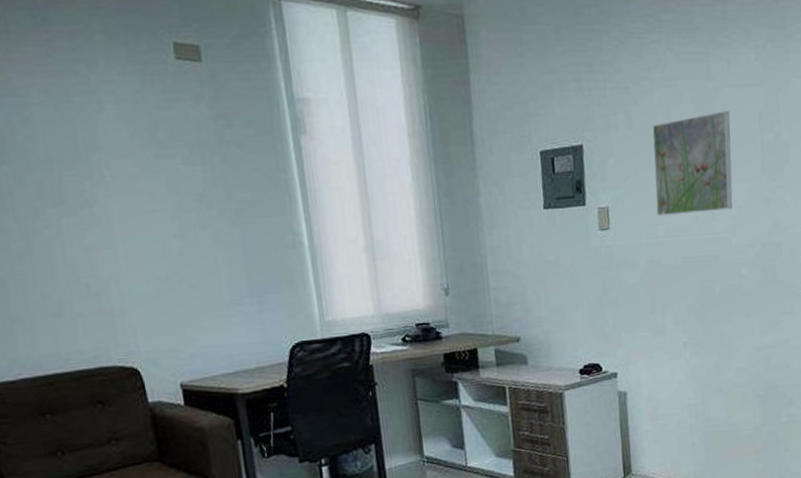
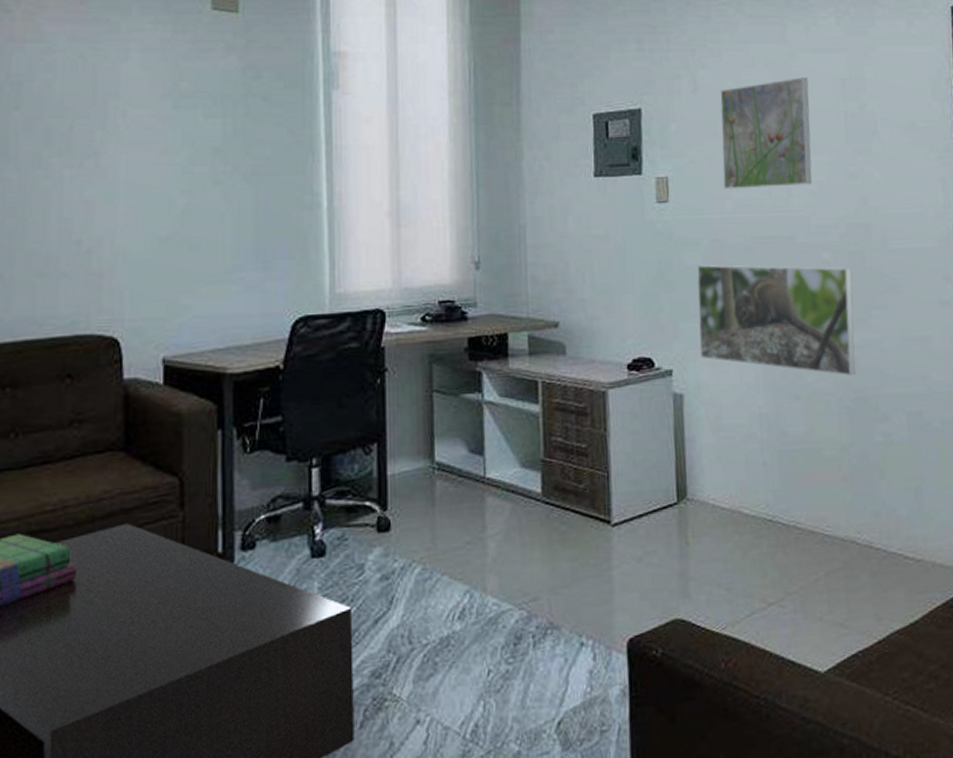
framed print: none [635,280,767,370] -> present [697,265,855,375]

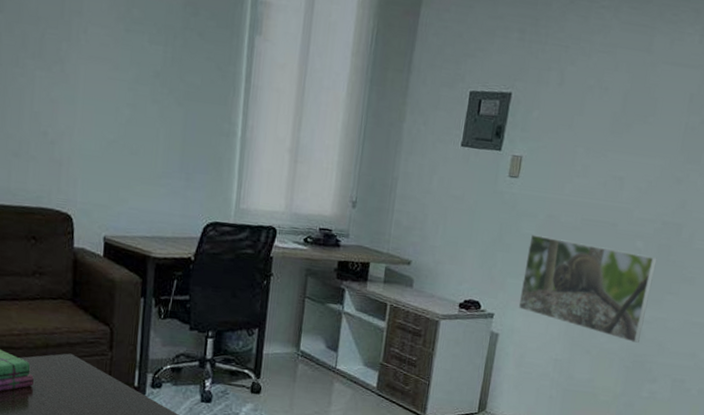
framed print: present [720,77,812,190] -> none [567,86,662,183]

